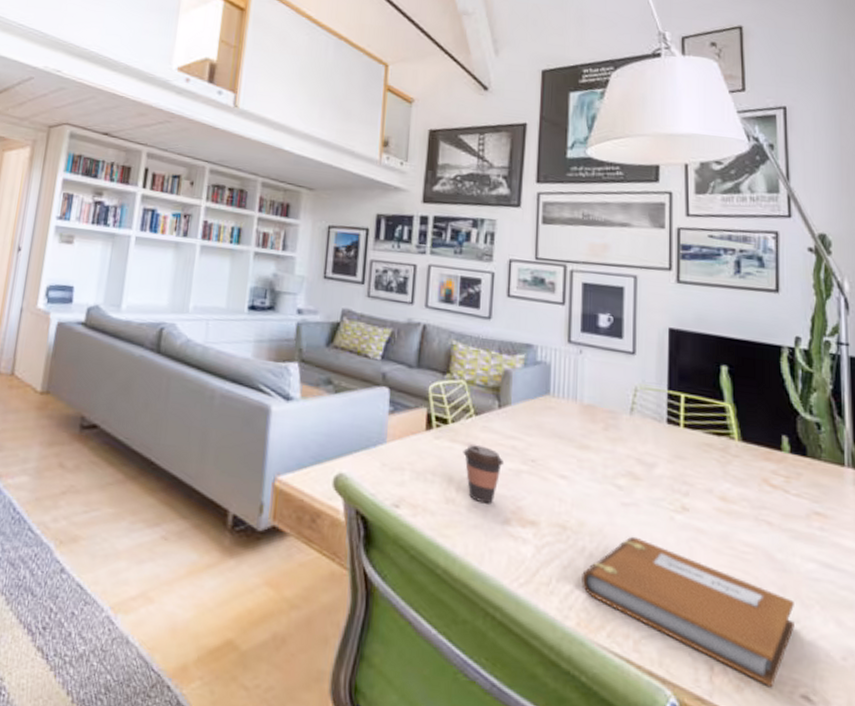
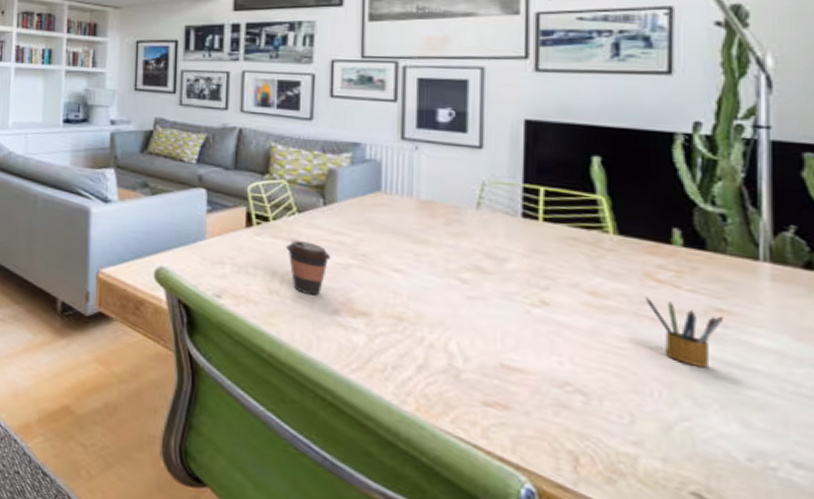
notebook: present [581,536,794,688] -> none [421,328,684,482]
pencil box: none [762,502,820,570] -> present [644,297,723,368]

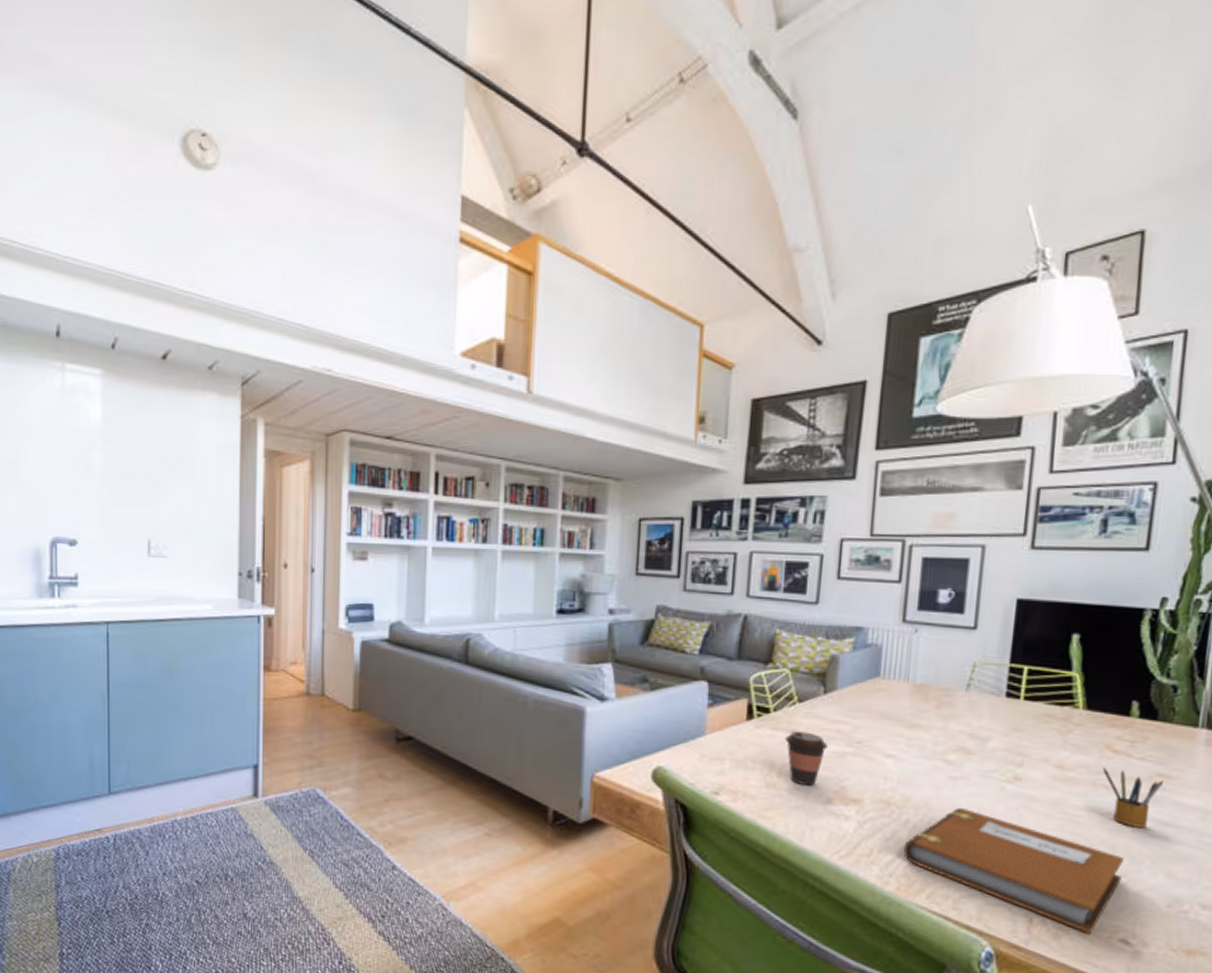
notebook: none [421,328,684,482] -> present [903,807,1124,934]

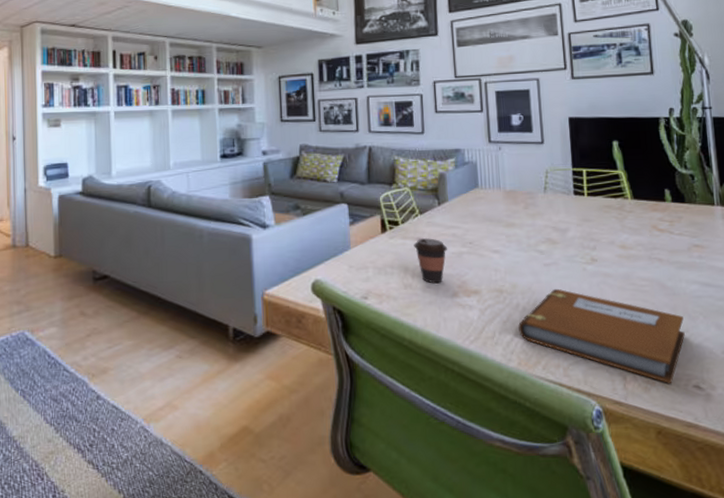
pencil box: present [1102,767,1163,828] -> none [653,244,699,290]

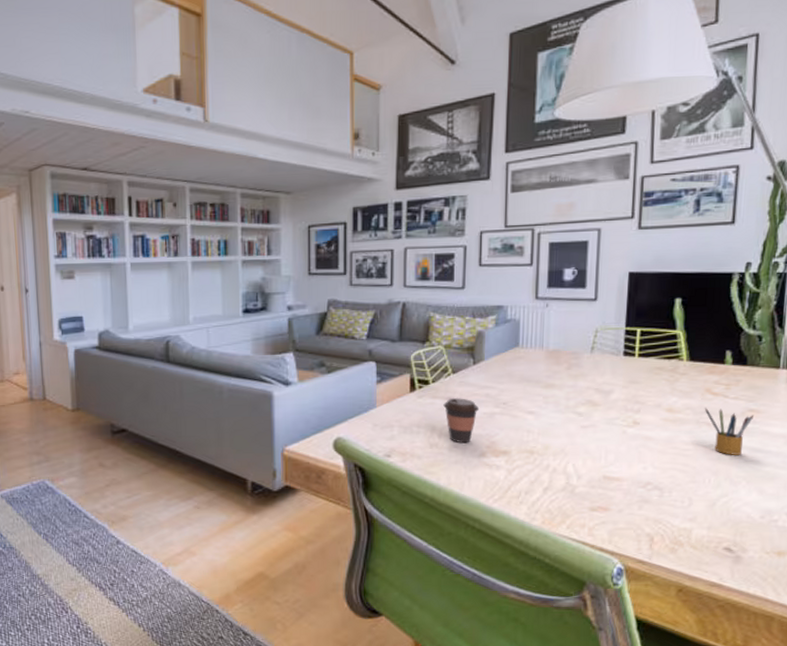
notebook: present [518,288,685,384] -> none [546,451,725,546]
pencil box: none [653,244,699,290] -> present [704,408,753,455]

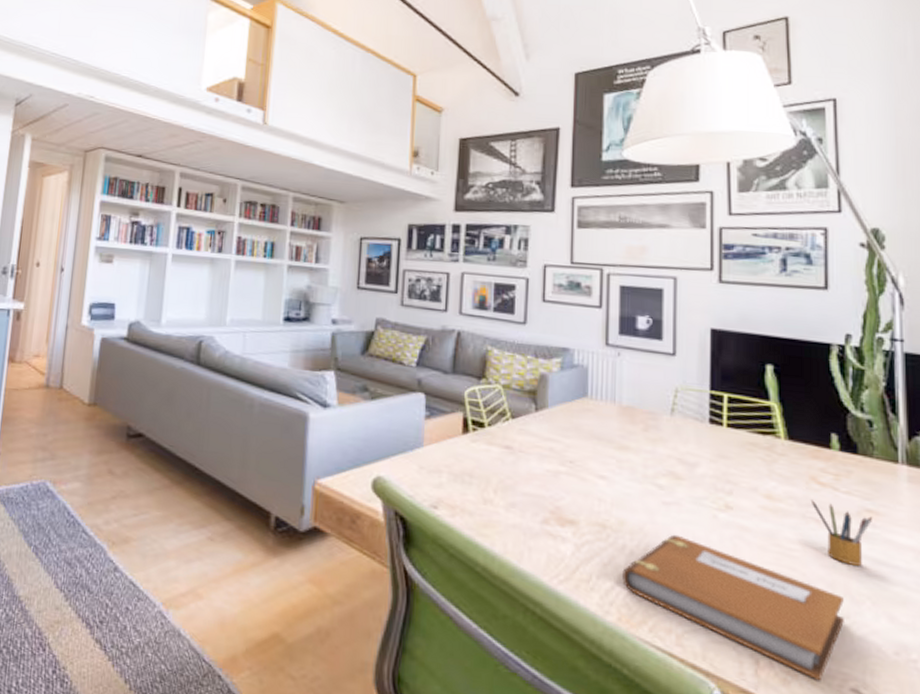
coffee cup: present [443,398,480,444] -> none [500,447,542,505]
notebook: none [546,451,725,546] -> present [622,534,844,681]

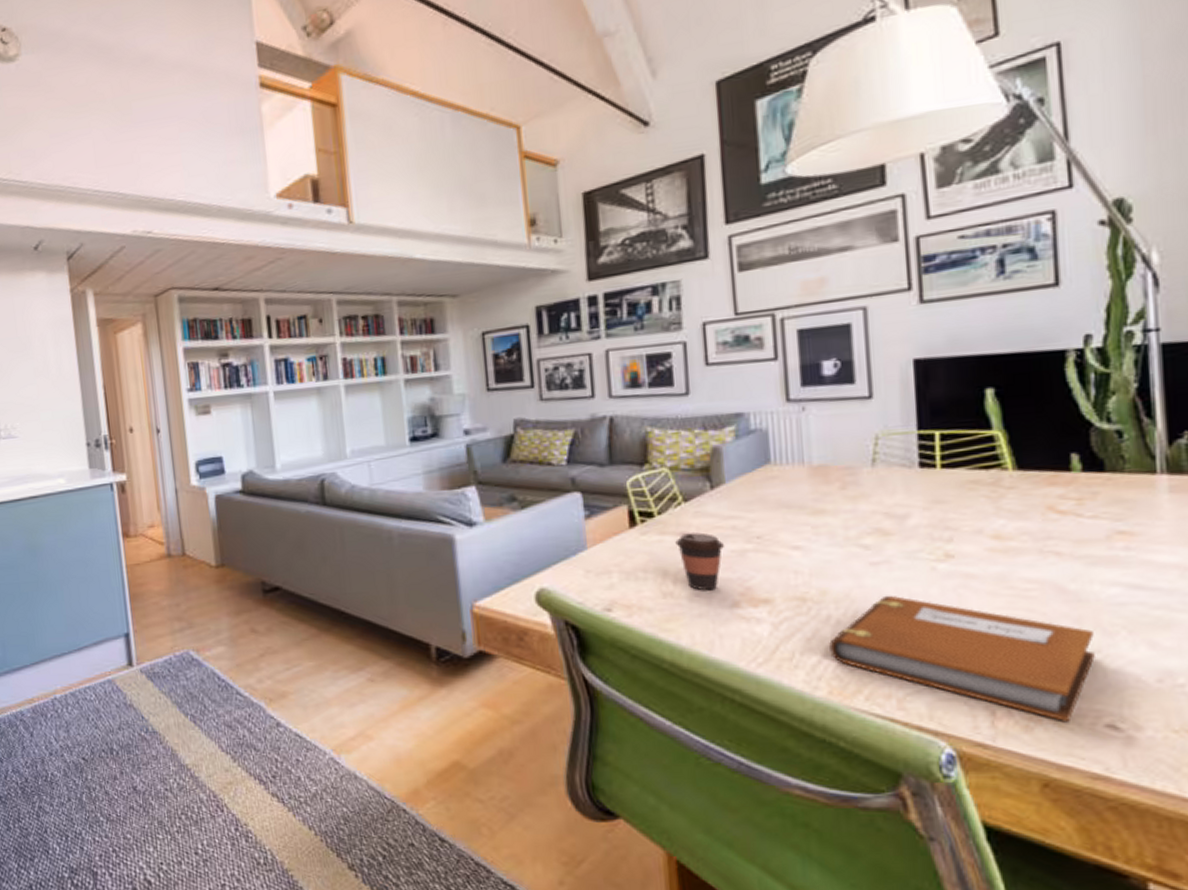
coffee cup: none [500,447,542,505] -> present [675,532,725,591]
pencil box: present [810,500,872,566] -> none [1048,532,1125,595]

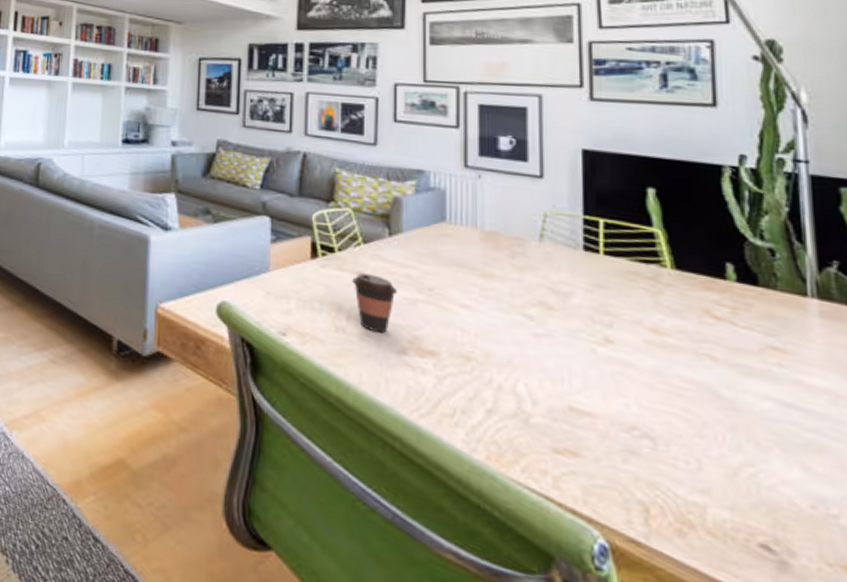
notebook: present [829,595,1095,723] -> none [490,368,748,534]

